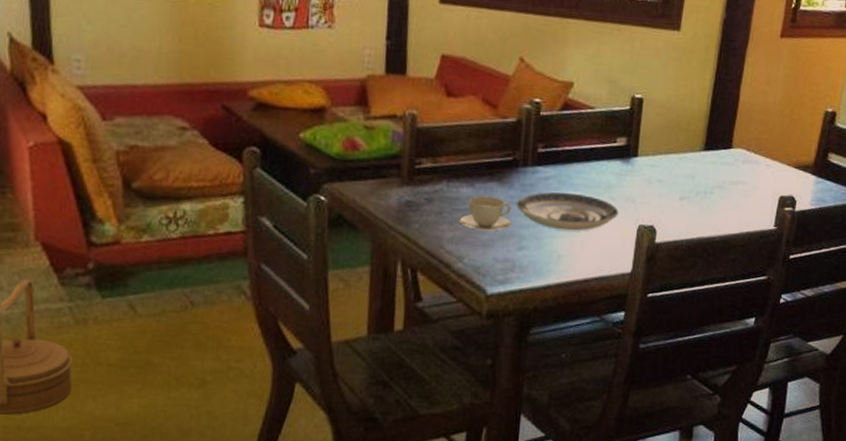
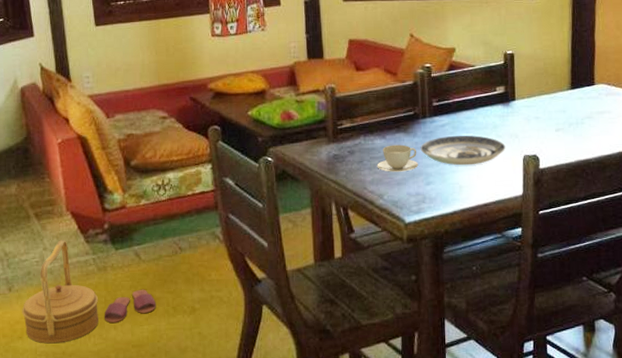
slippers: none [79,351,153,392] -> present [104,289,156,323]

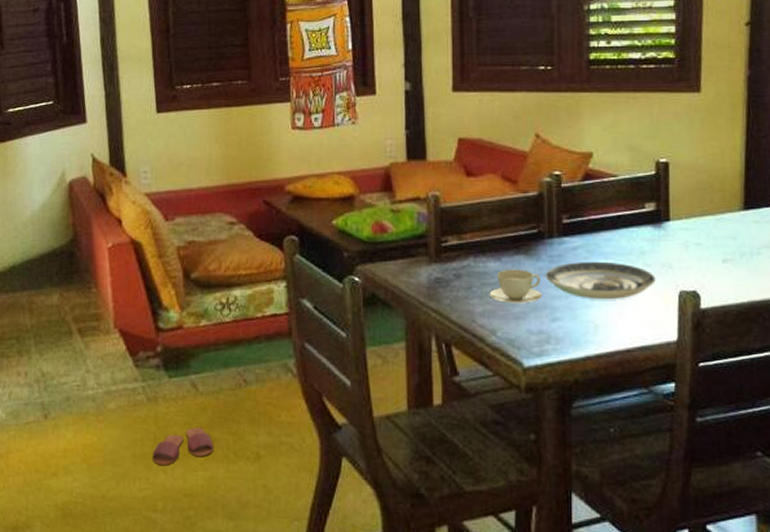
basket: present [22,240,99,344] -> none [58,362,147,485]

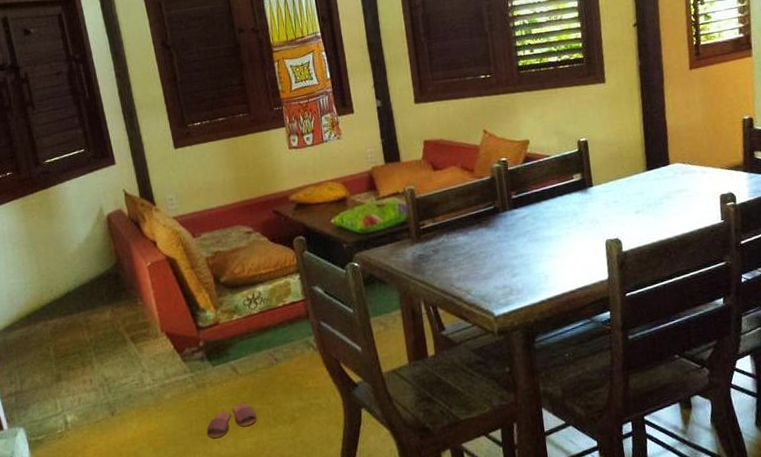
teacup: present [489,269,542,304] -> none [461,239,503,268]
plate: present [545,261,656,300] -> none [503,224,587,255]

